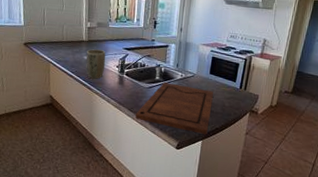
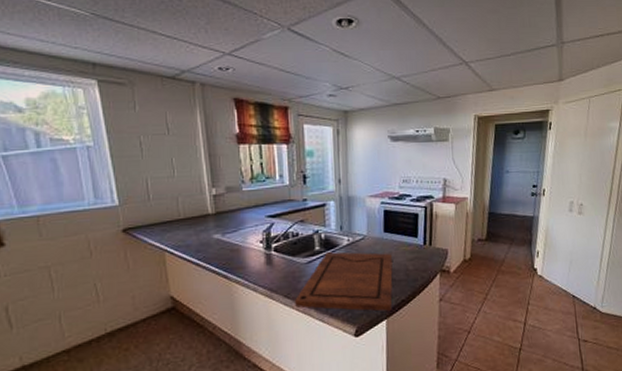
plant pot: present [85,49,106,79] -> none [215,223,245,264]

